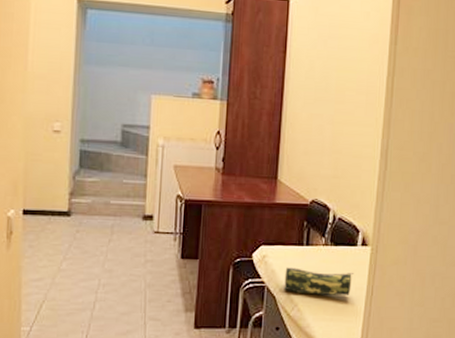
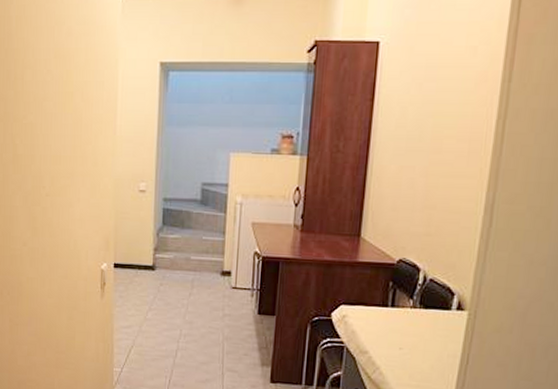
pencil case: present [284,267,355,295] -> none [365,329,447,362]

